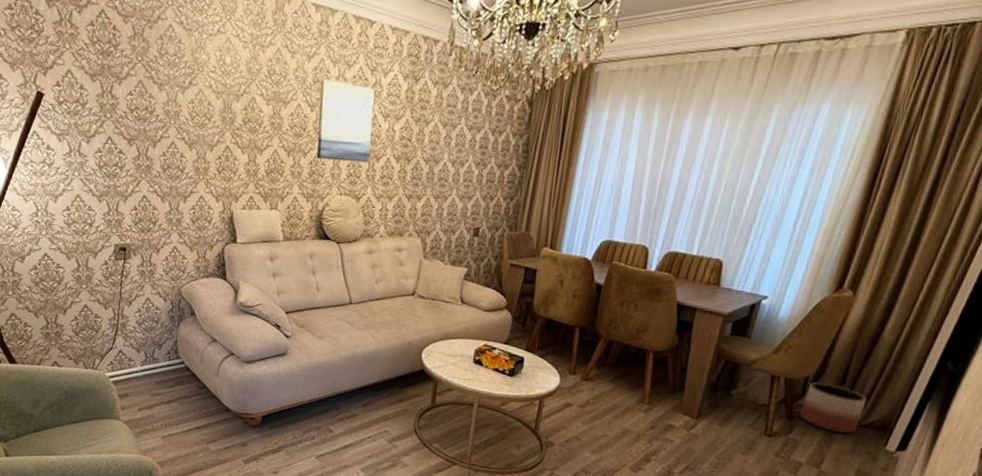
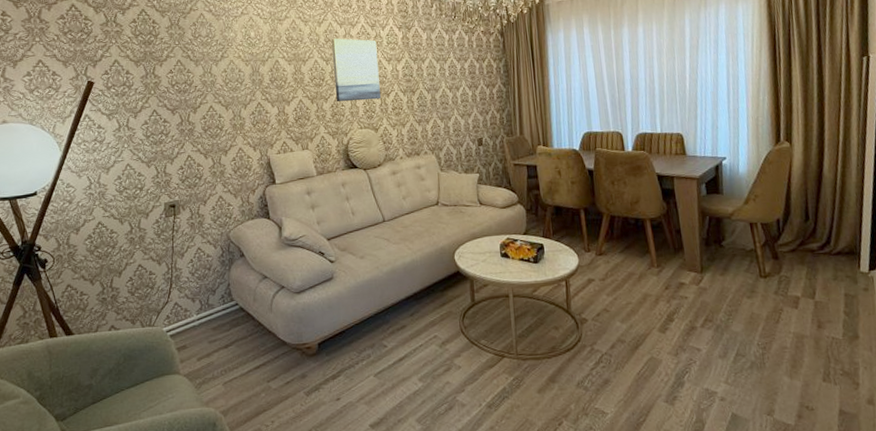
planter: present [799,382,868,434] -> none [781,222,833,264]

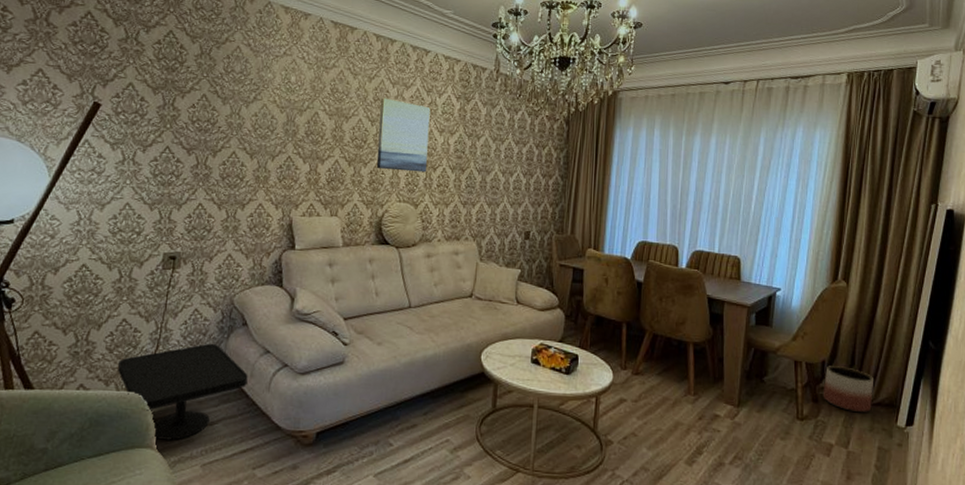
side table: none [139,276,252,366] -> present [117,343,248,441]
planter: none [781,222,833,264] -> present [823,366,875,413]

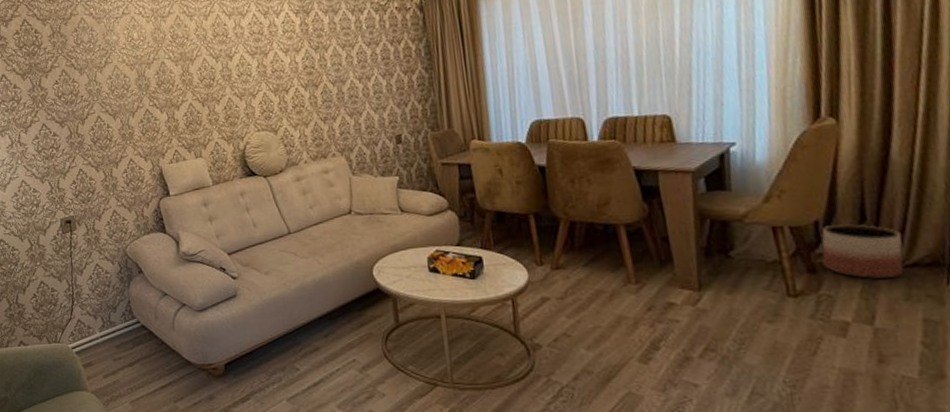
side table: present [117,343,248,441] -> none [44,292,154,383]
wall art: present [376,97,431,173] -> none [219,29,279,104]

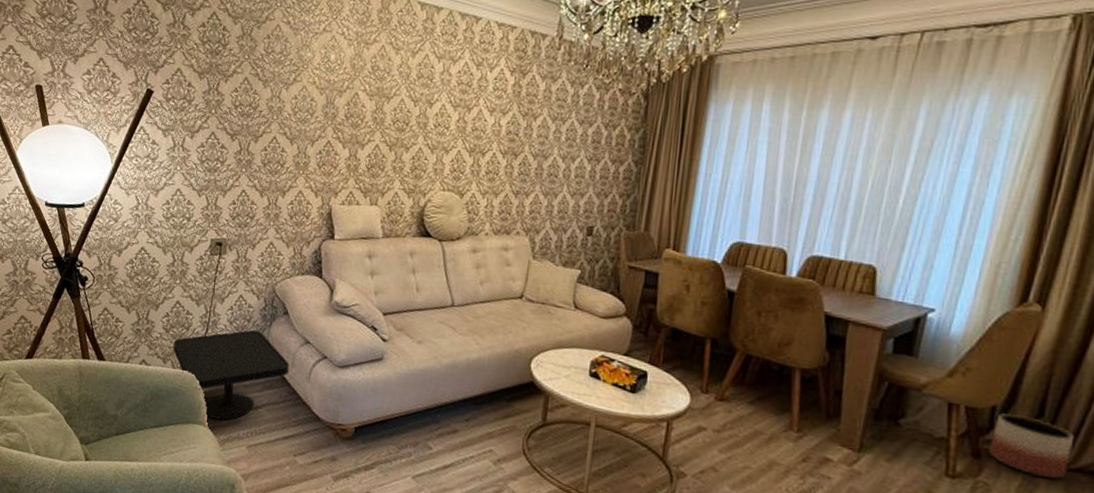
side table: none [44,292,154,383] -> present [173,329,289,420]

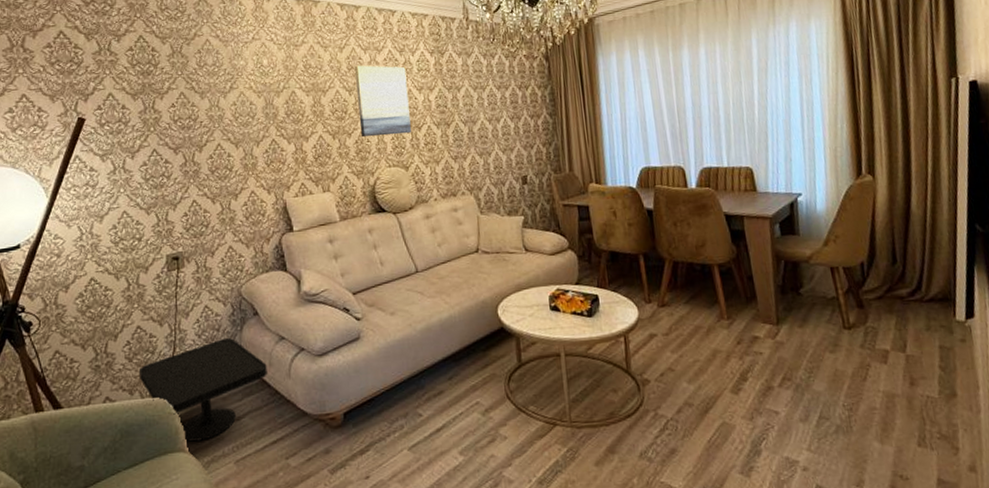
wall art: none [419,74,480,158] -> present [354,65,411,138]
planter: present [988,413,1075,479] -> none [866,265,925,313]

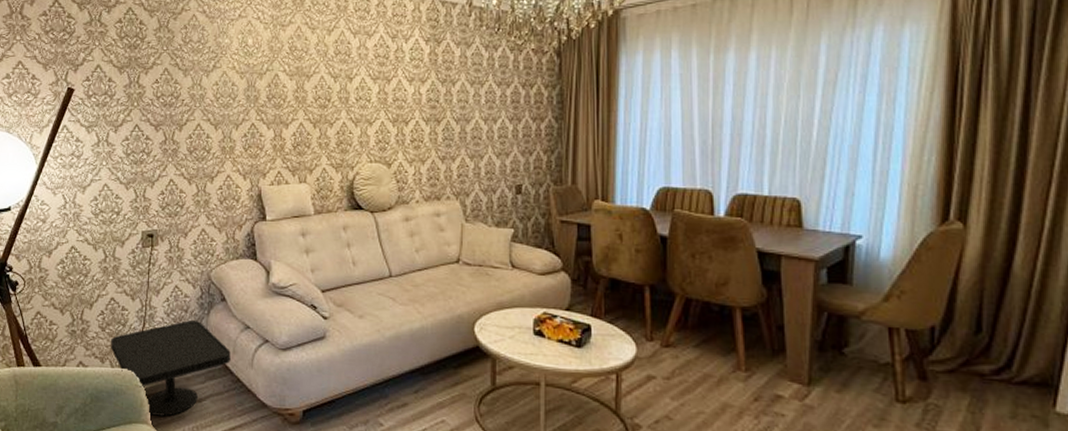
wall art: present [354,65,411,138] -> none [342,50,397,129]

